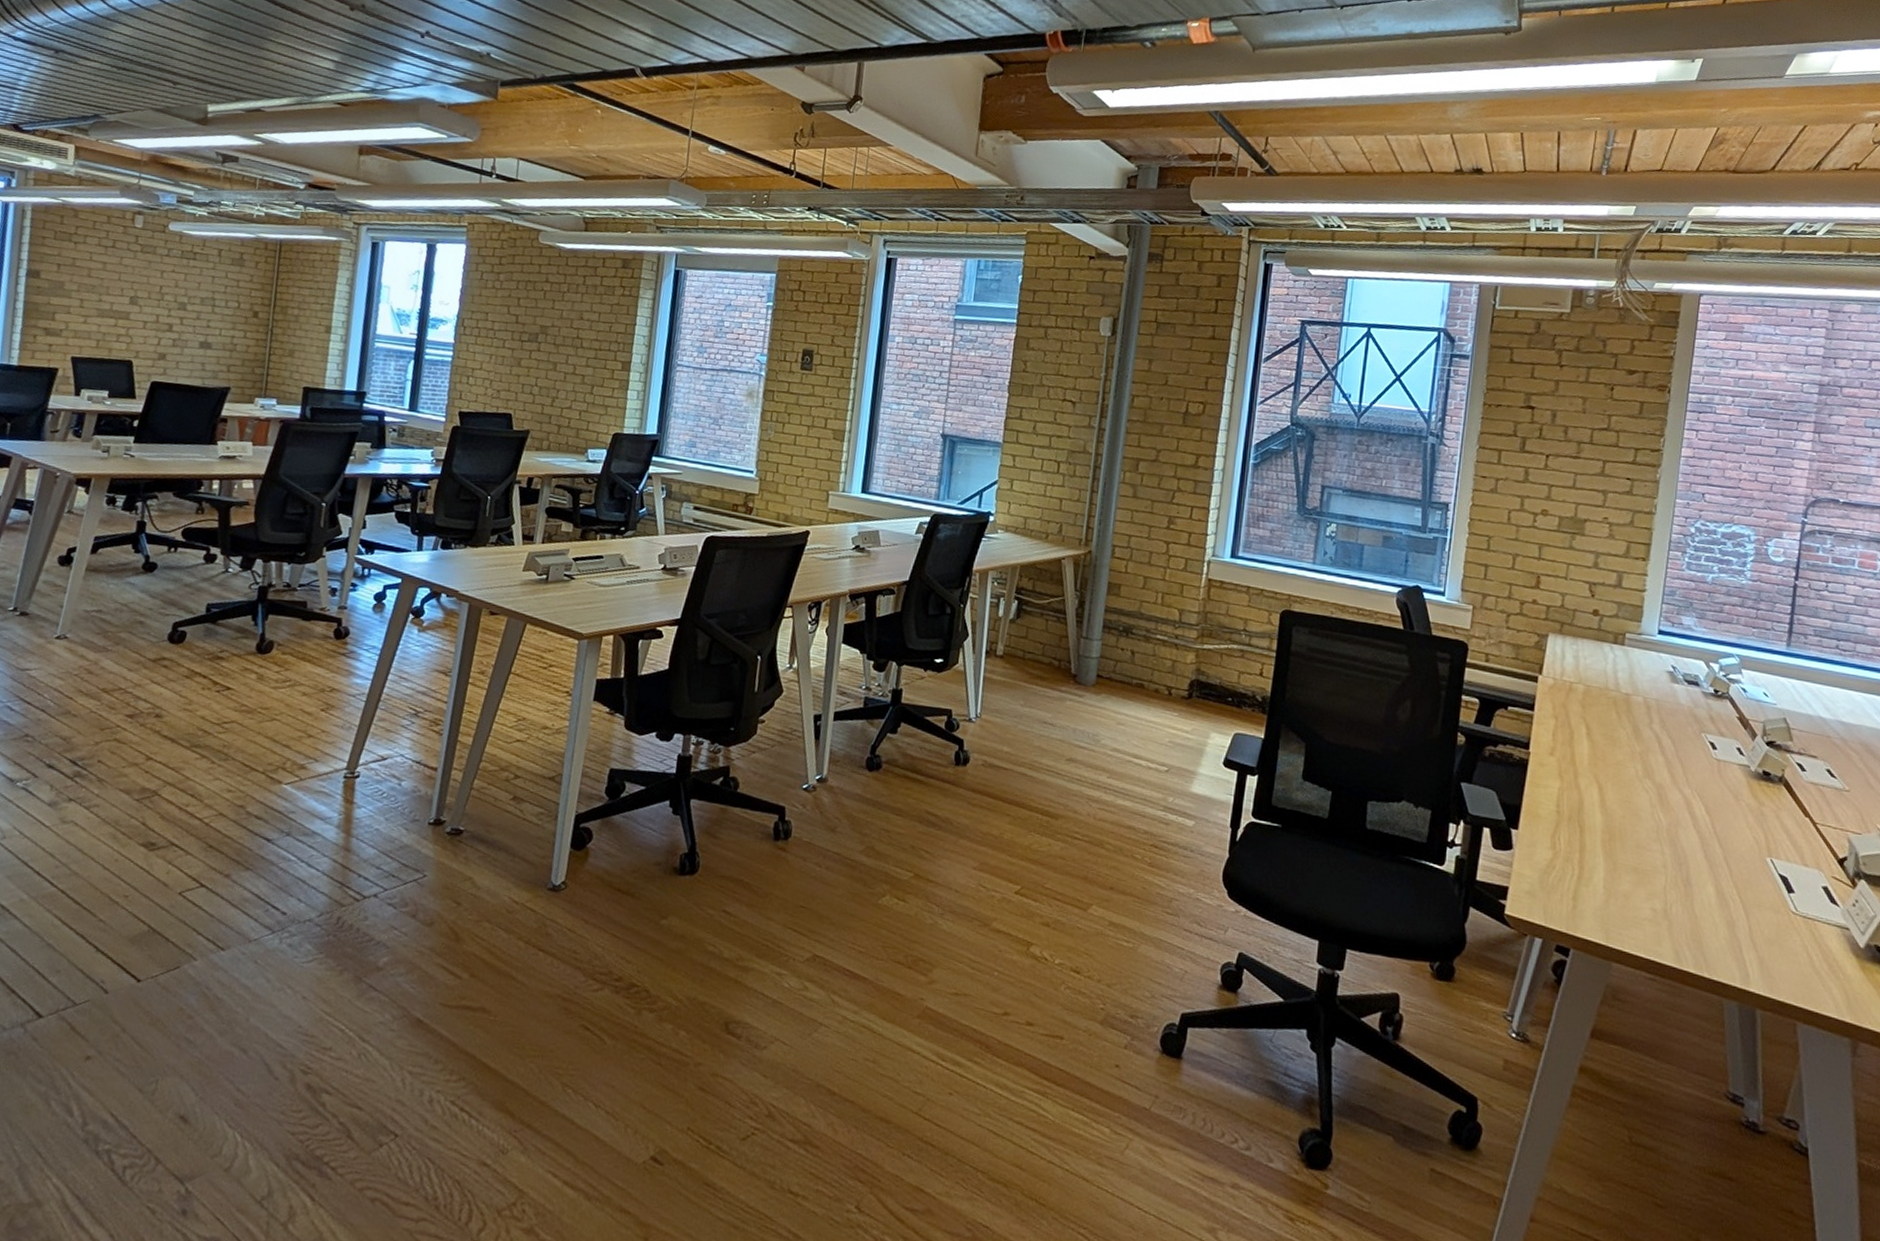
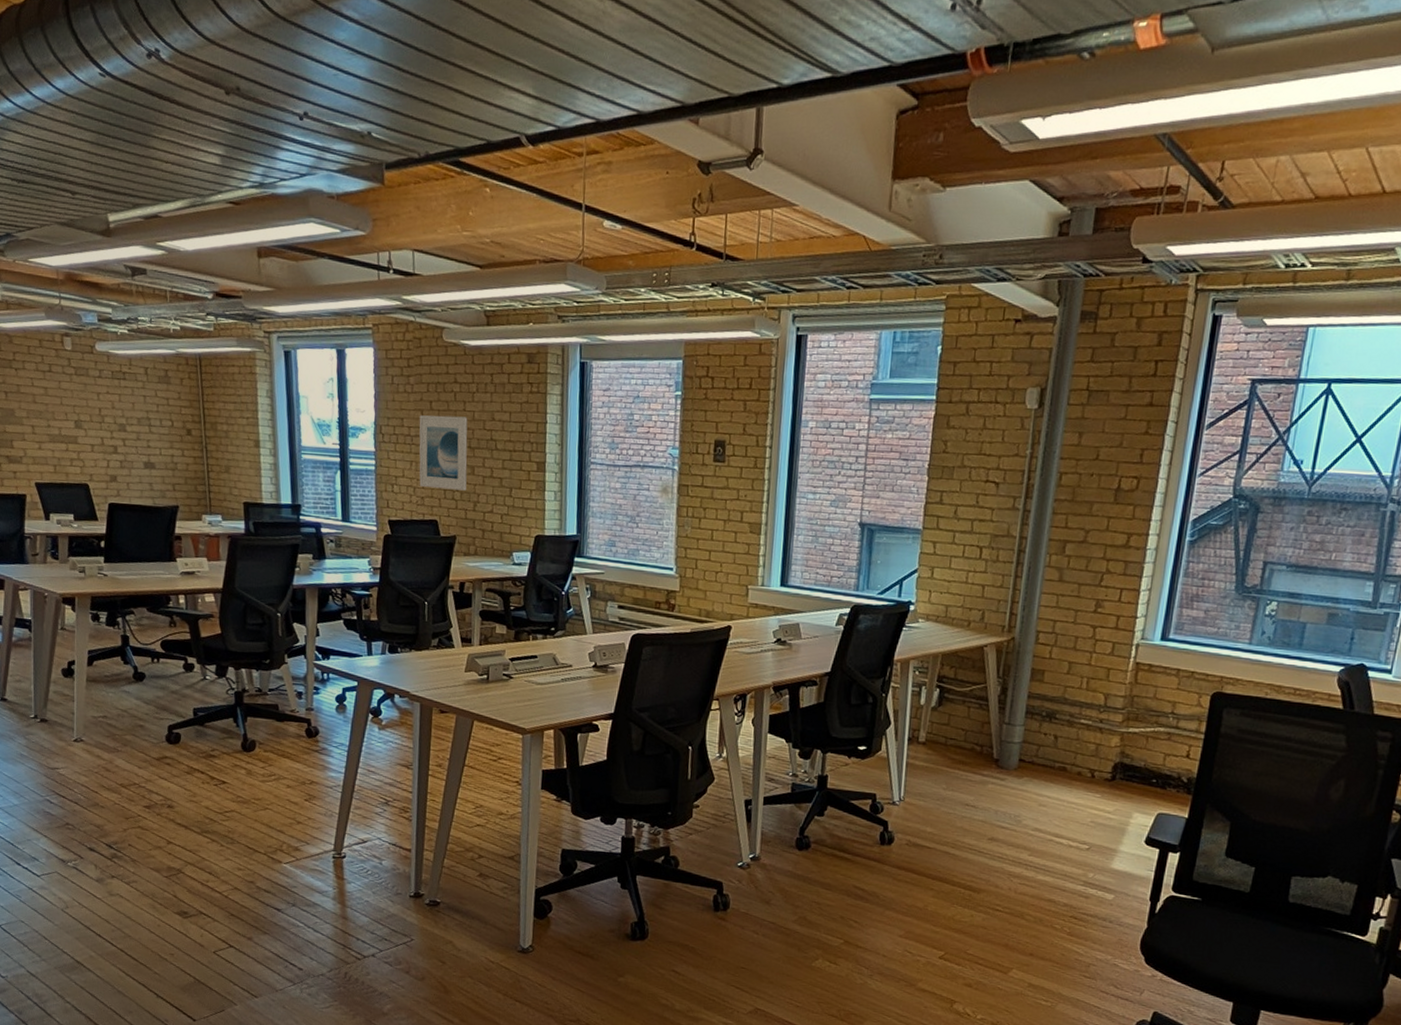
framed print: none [496,311,555,386] -> present [419,415,468,491]

